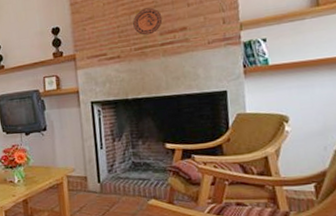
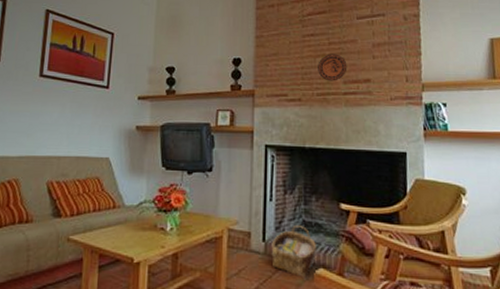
woven basket: none [106,165,147,208] -> present [271,224,316,277]

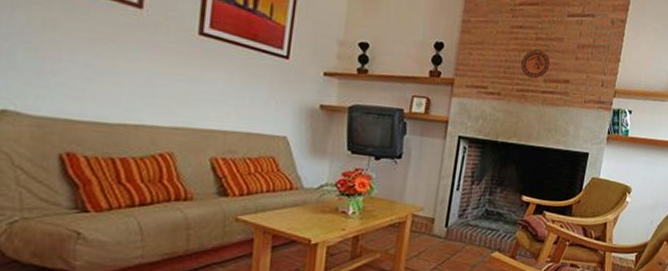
woven basket: present [271,224,316,277] -> none [452,213,495,259]

